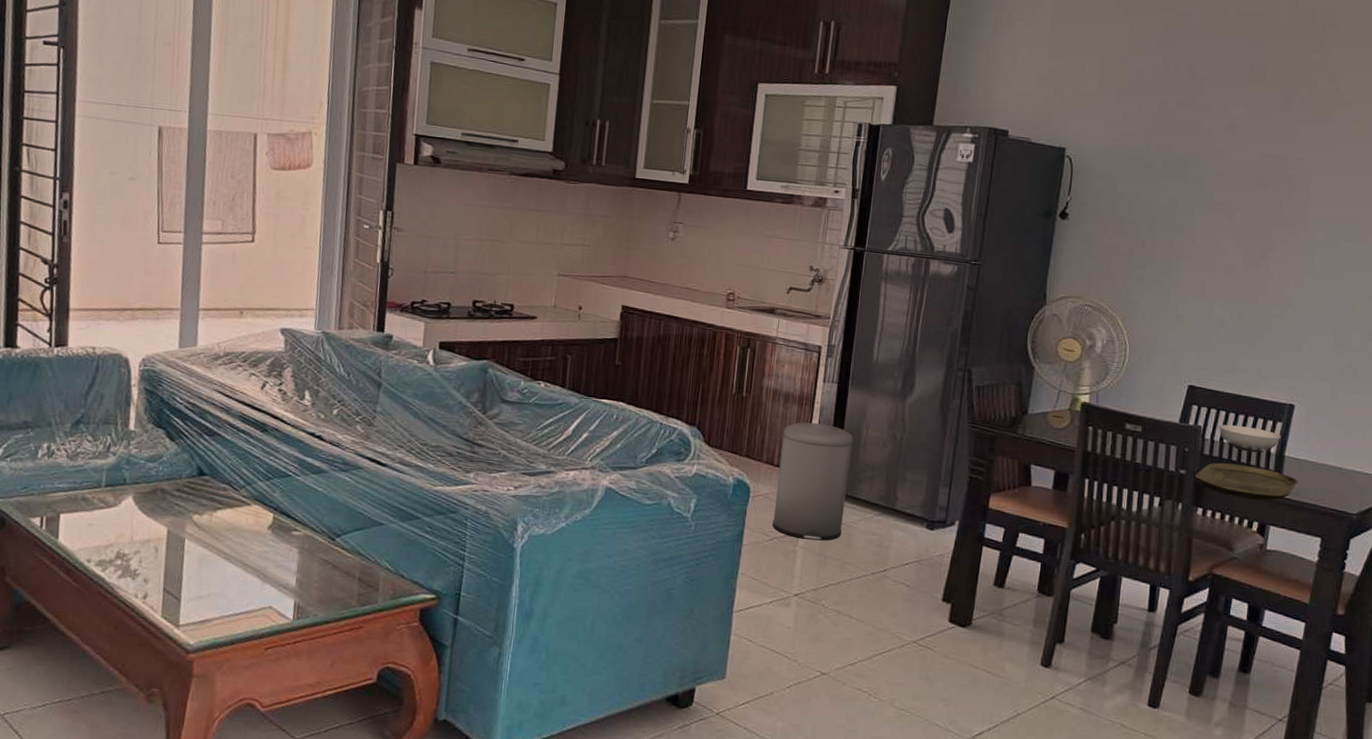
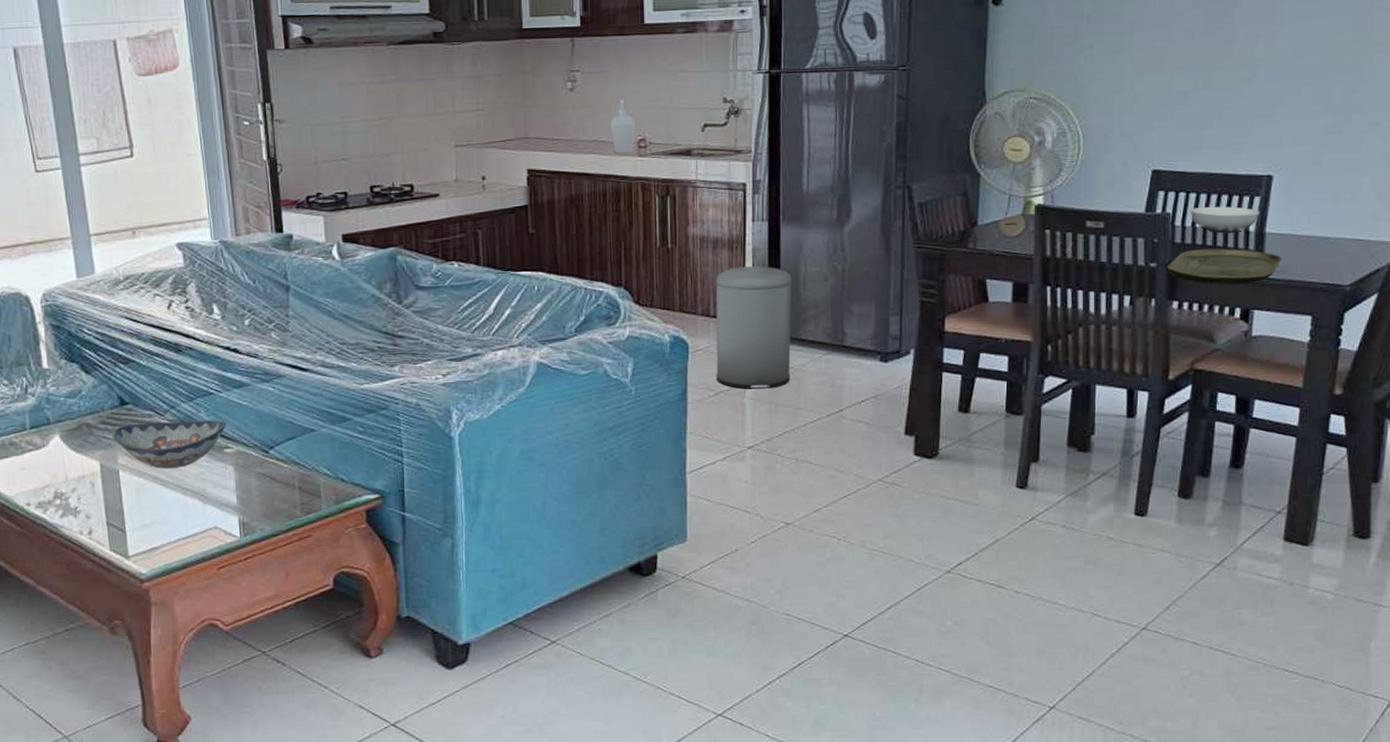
decorative bowl: none [184,494,299,544] -> present [112,420,227,468]
soap bottle: none [703,253,728,305] -> present [609,99,636,155]

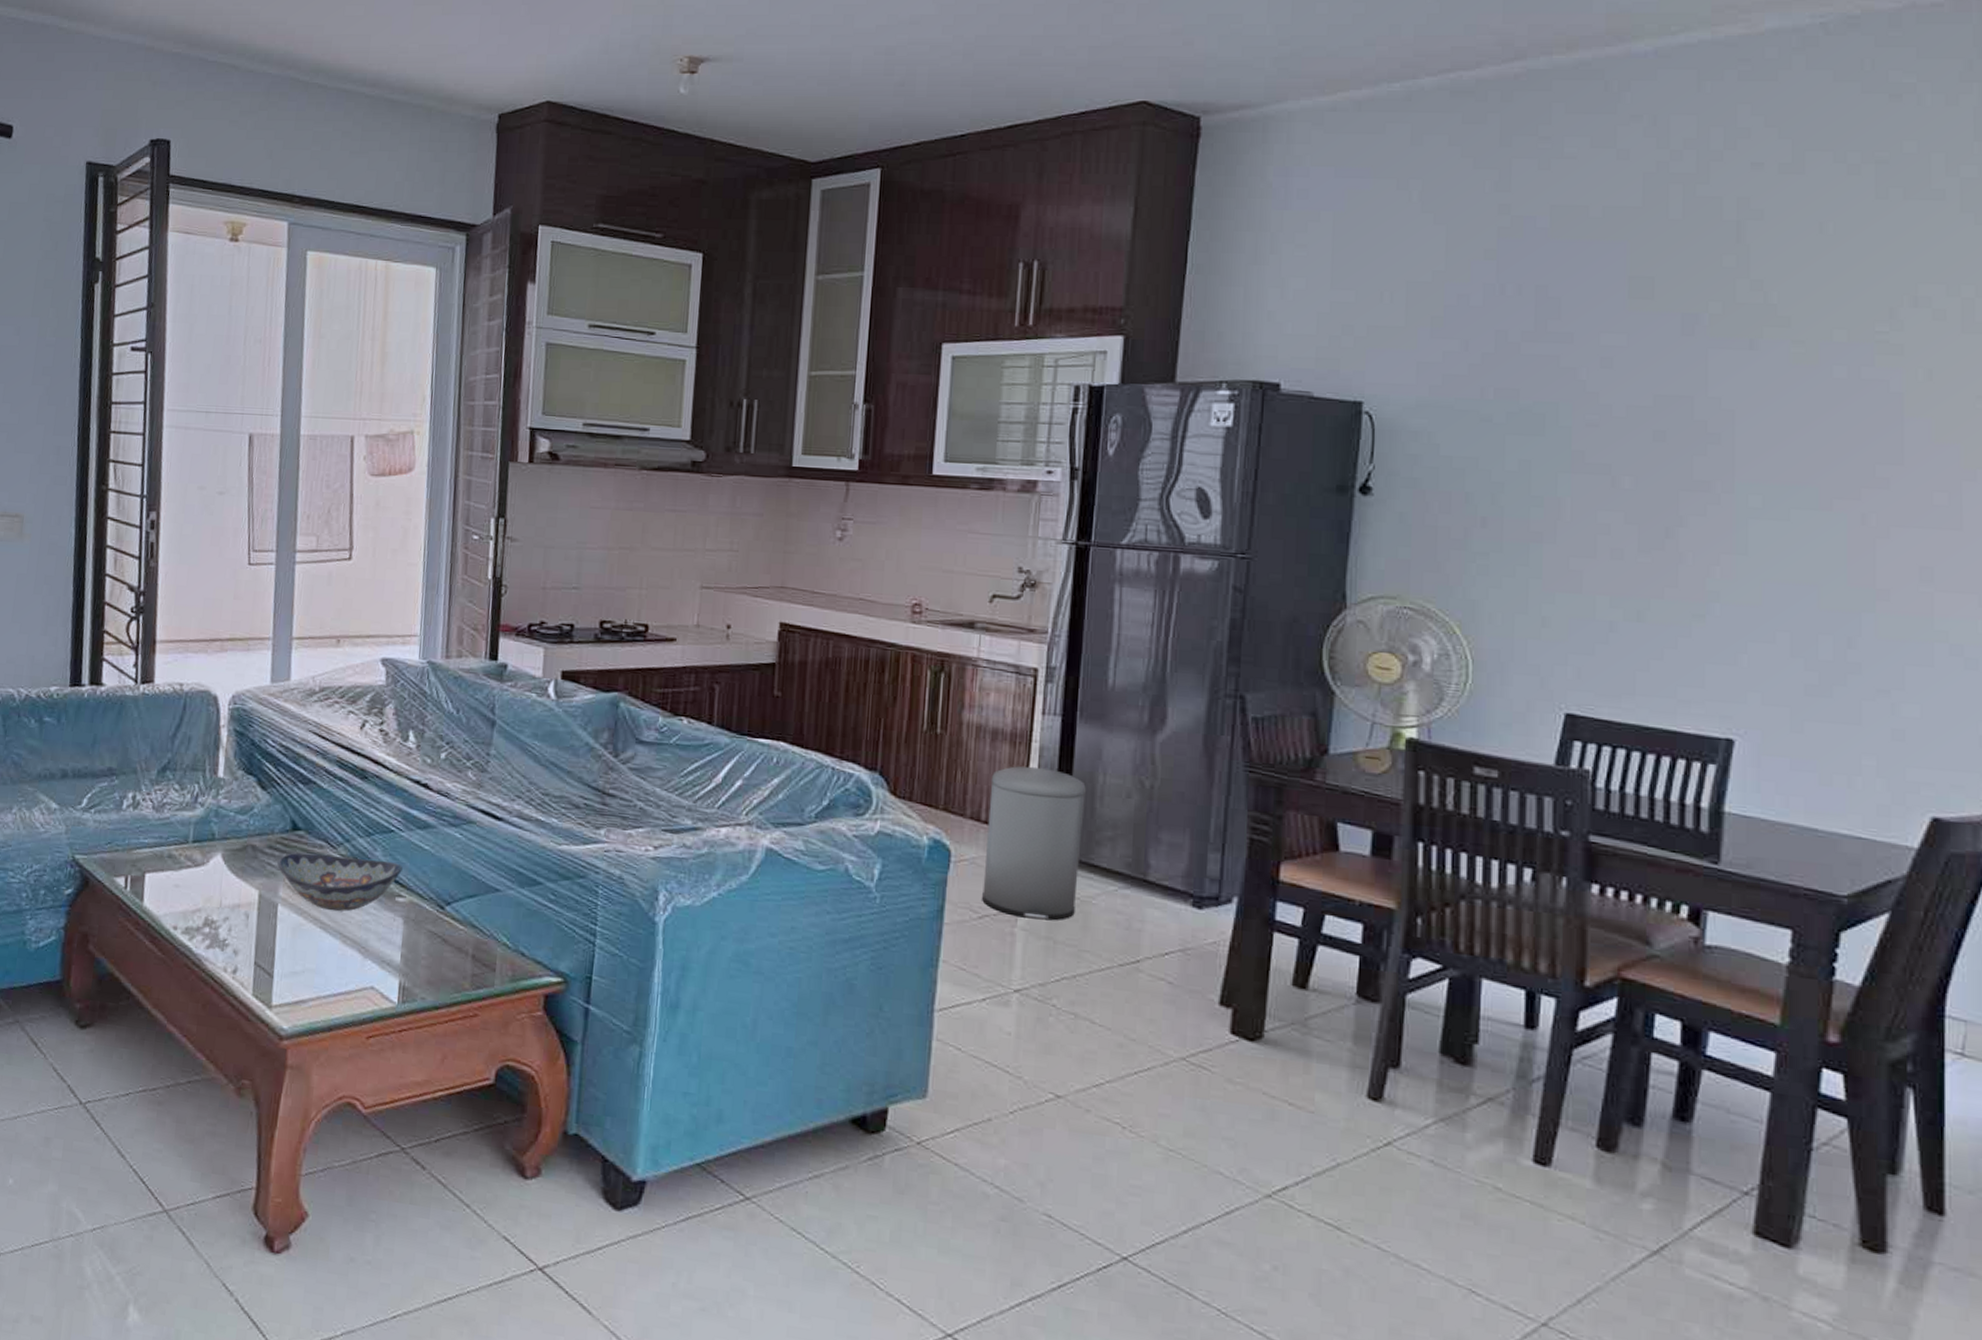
soap bottle: present [609,99,636,155] -> none [880,555,912,619]
placemat: present [1166,248,1282,284] -> none [1583,820,1748,875]
bowl: present [1190,206,1260,234] -> none [1617,768,1717,808]

